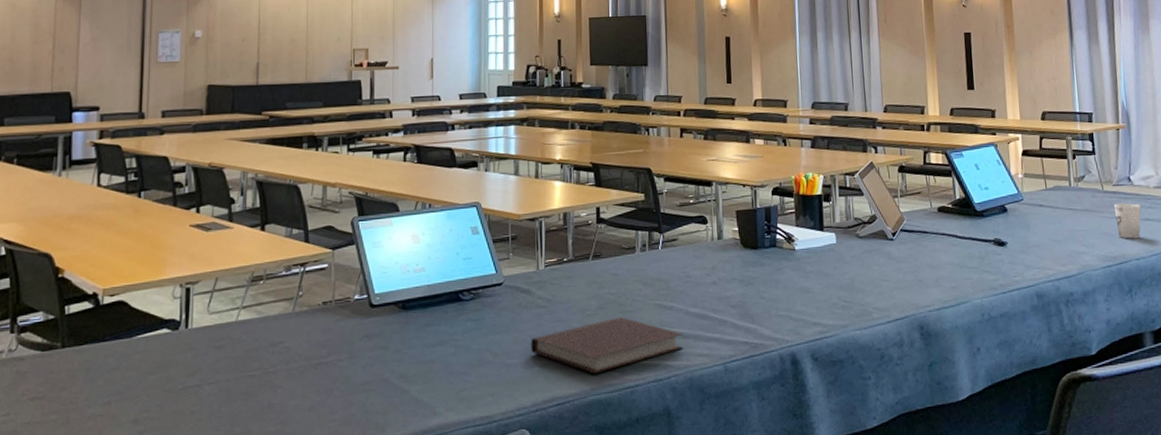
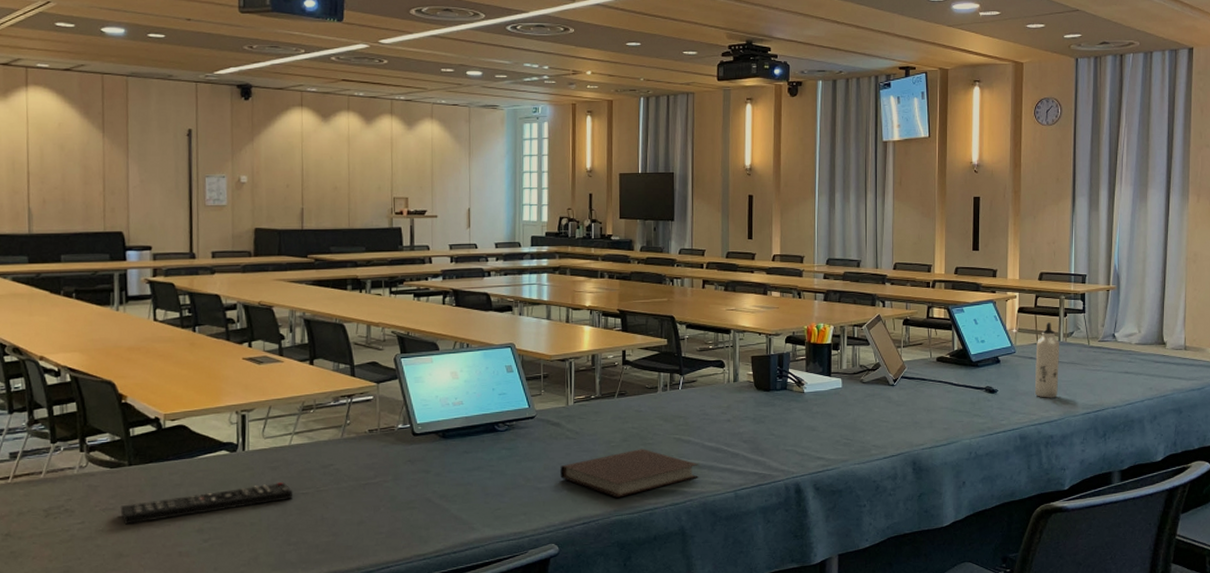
remote control: none [49,364,239,416] -> present [120,482,293,525]
water bottle: none [1045,166,1074,250] -> present [1034,322,1059,398]
cup: present [1113,203,1141,239] -> none [1097,357,1121,390]

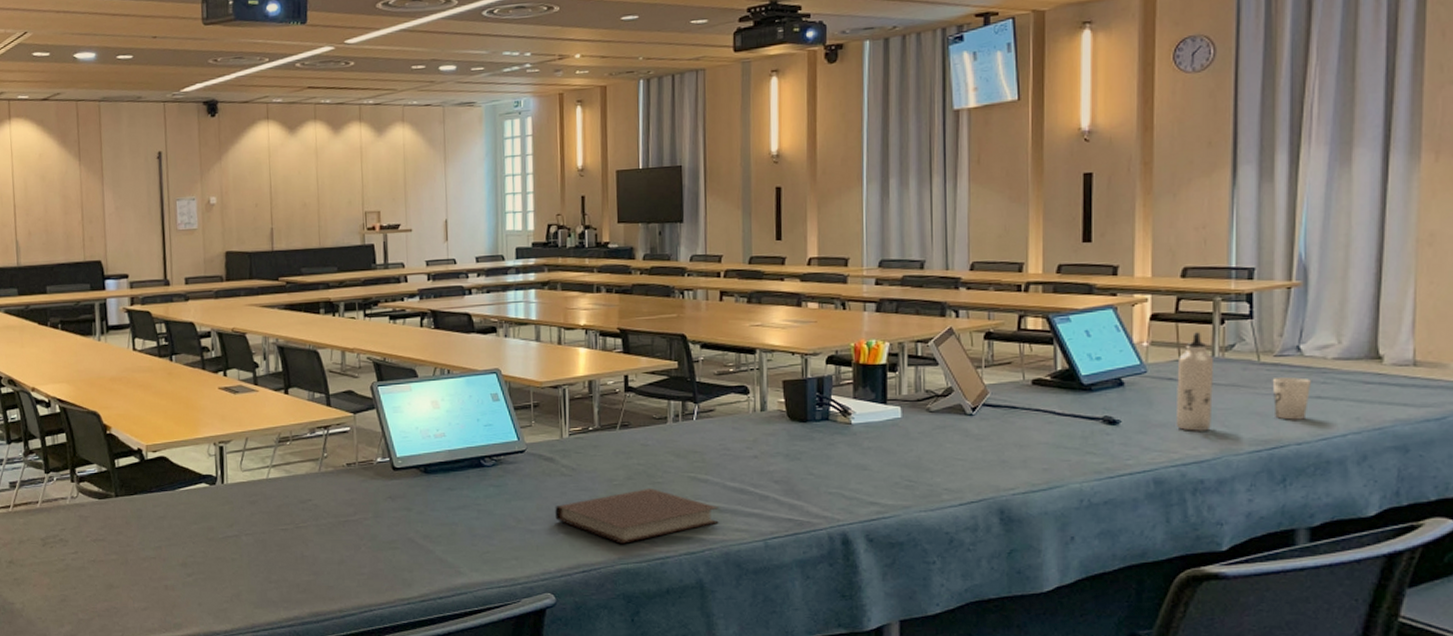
remote control: present [120,482,293,525] -> none [109,517,273,556]
cup: none [1097,357,1121,390] -> present [1272,377,1311,420]

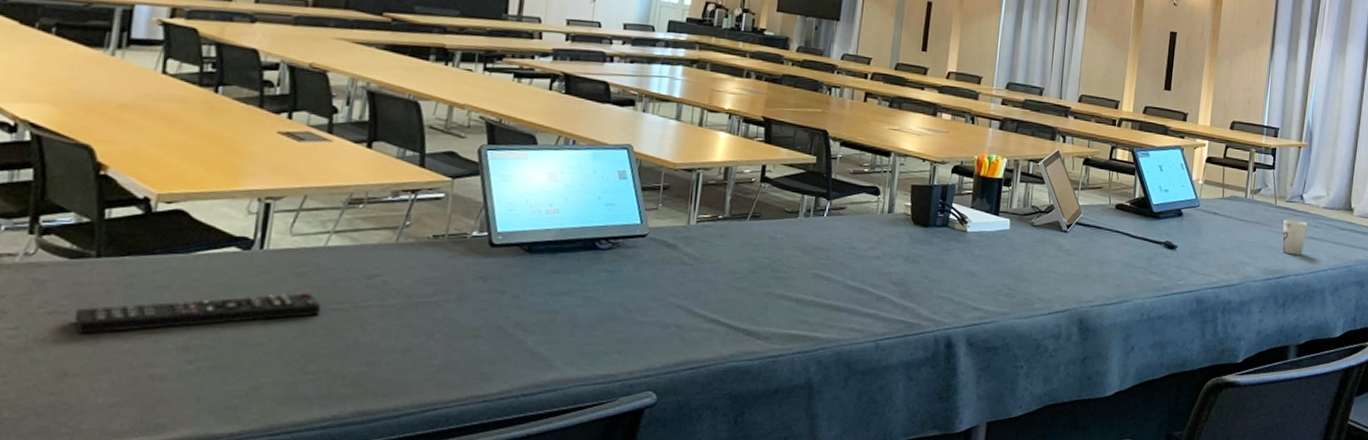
remote control: none [109,517,273,556] -> present [74,293,321,334]
notebook: present [555,489,719,544] -> none [669,283,837,340]
water bottle: present [1175,332,1213,431] -> none [1215,176,1246,260]

